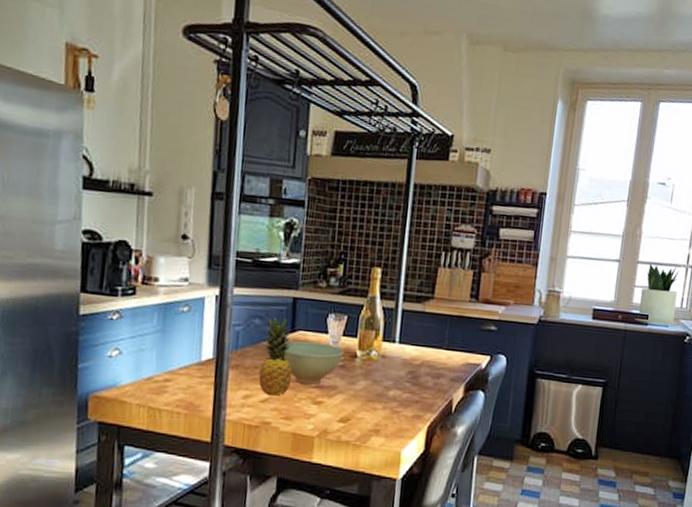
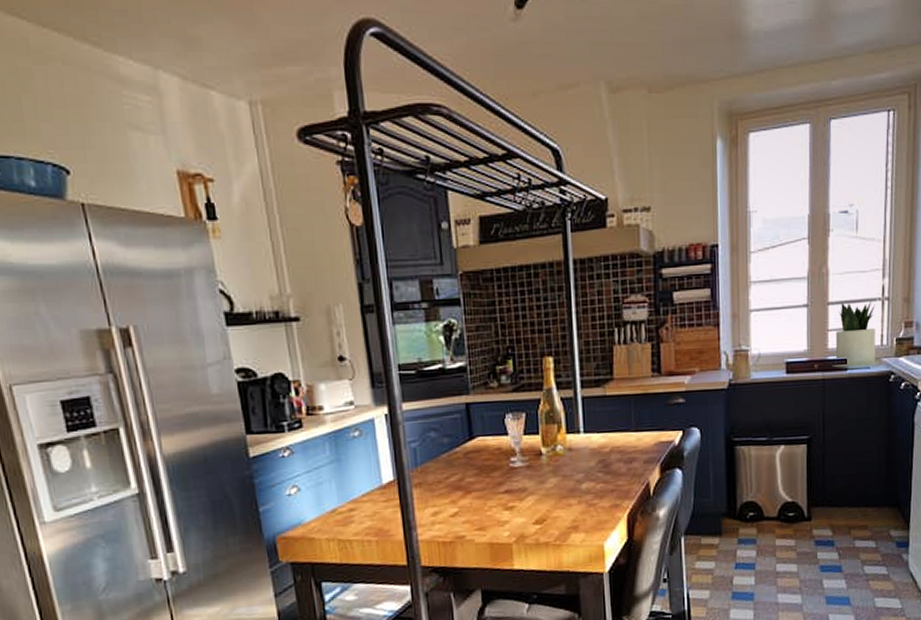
fruit: present [258,317,292,395] -> none [442,426,479,508]
bowl: present [284,341,345,385] -> none [466,445,528,491]

